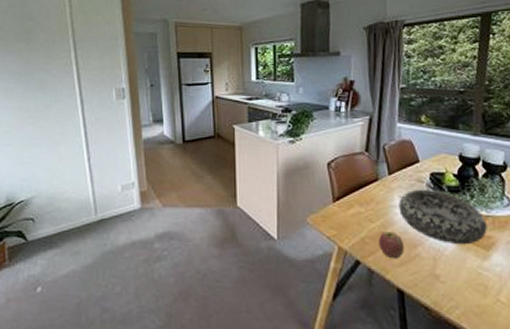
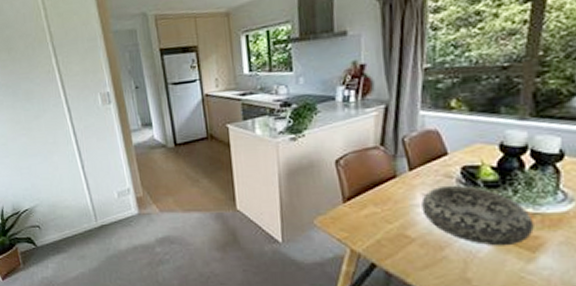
apple: present [379,231,405,259] -> none [397,232,429,262]

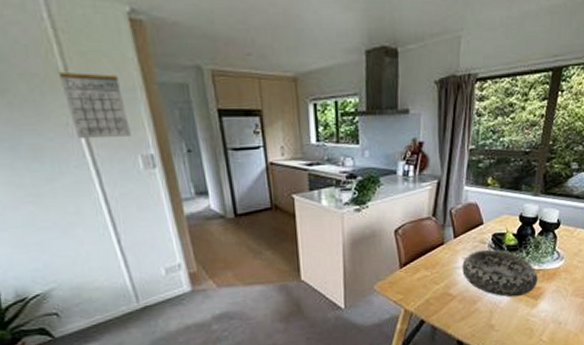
calendar: none [44,28,93,83] -> present [58,71,131,140]

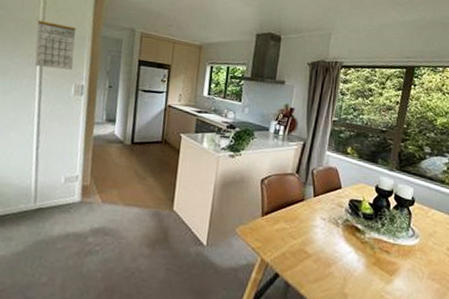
decorative bowl: present [462,249,538,297] -> none [319,212,393,269]

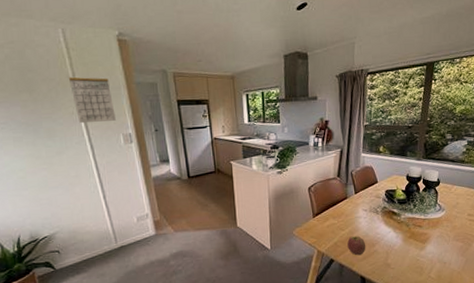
apple: none [298,248,320,276] -> present [347,236,366,256]

